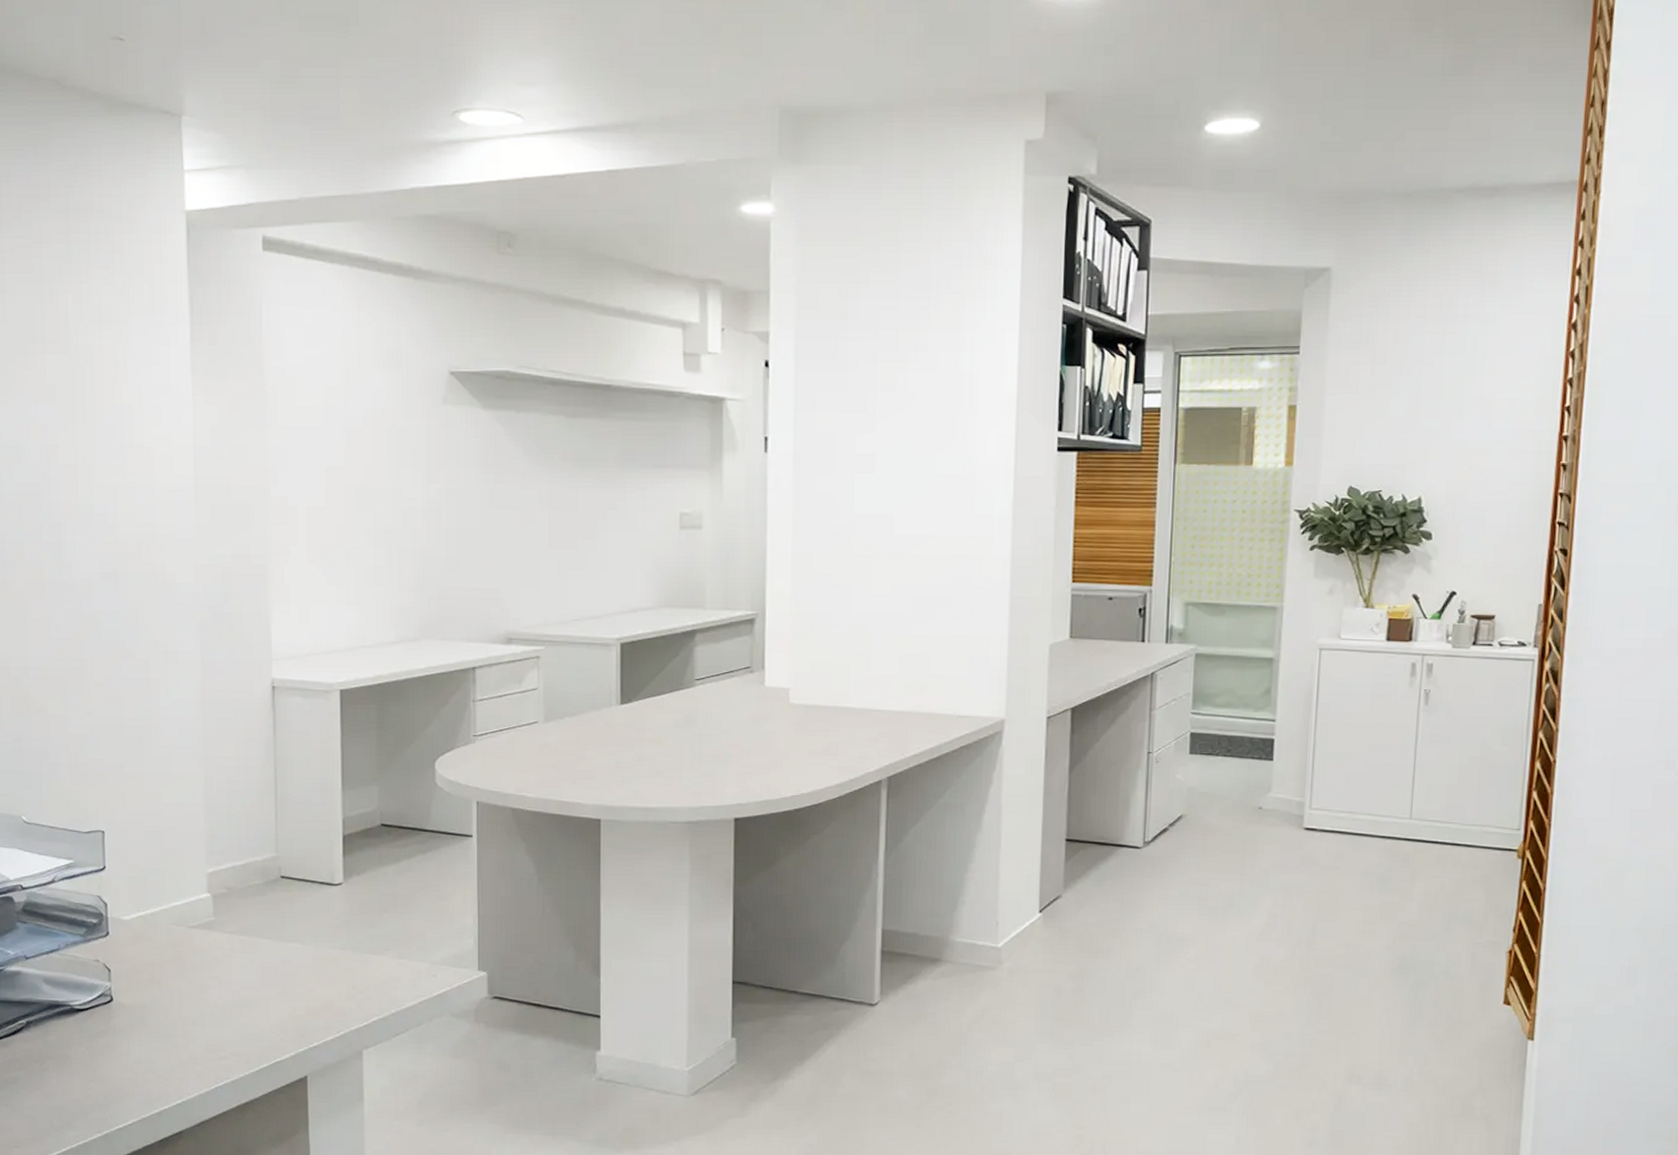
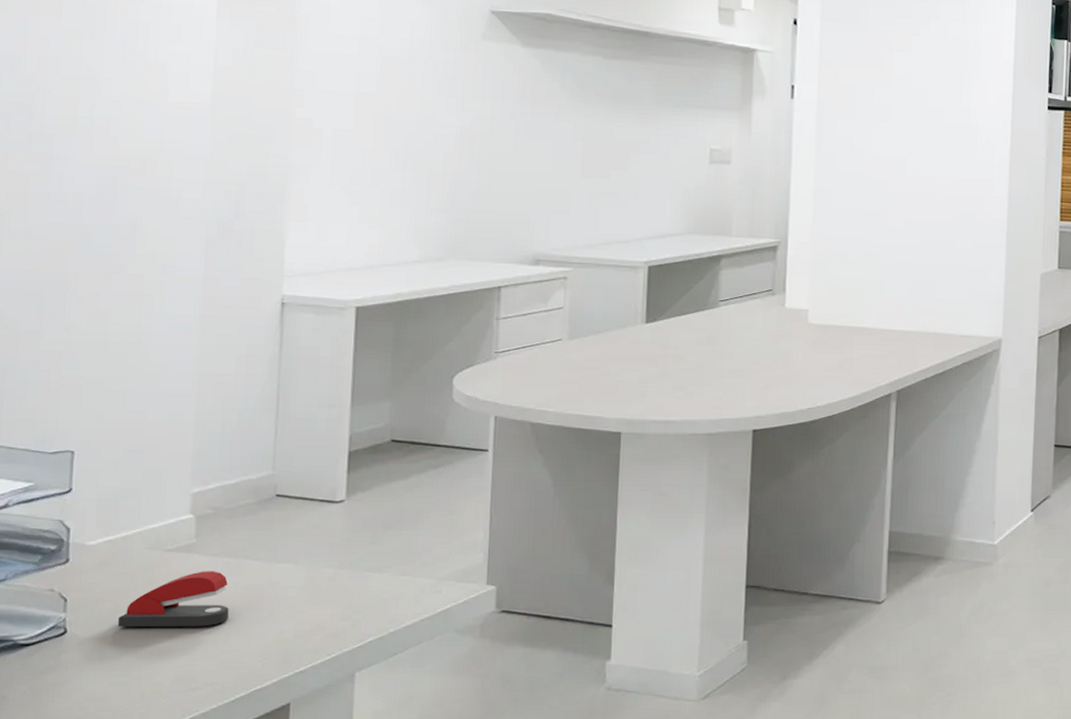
stapler: none [154,947,248,1000] -> present [117,571,229,628]

